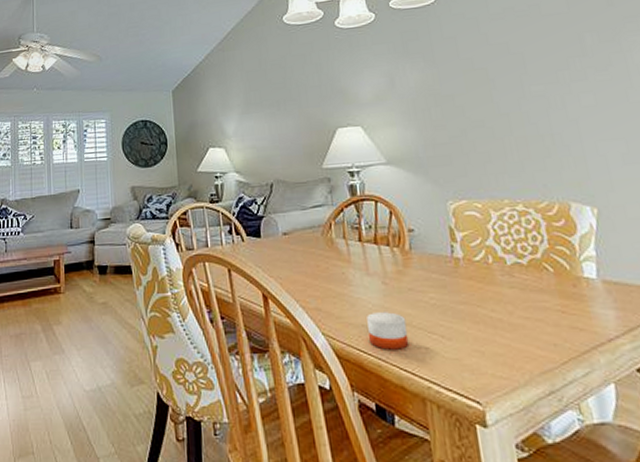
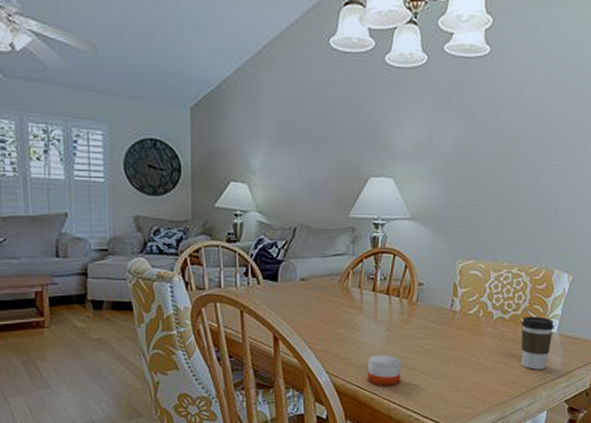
coffee cup: none [544,259,596,327] -> present [521,316,554,370]

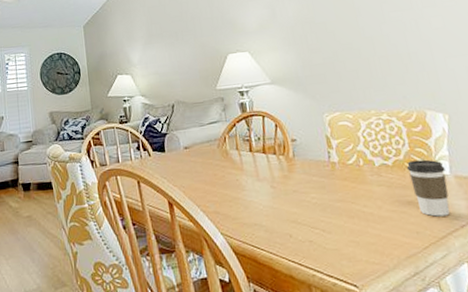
candle: present [368,355,402,386] -> none [259,212,296,245]

